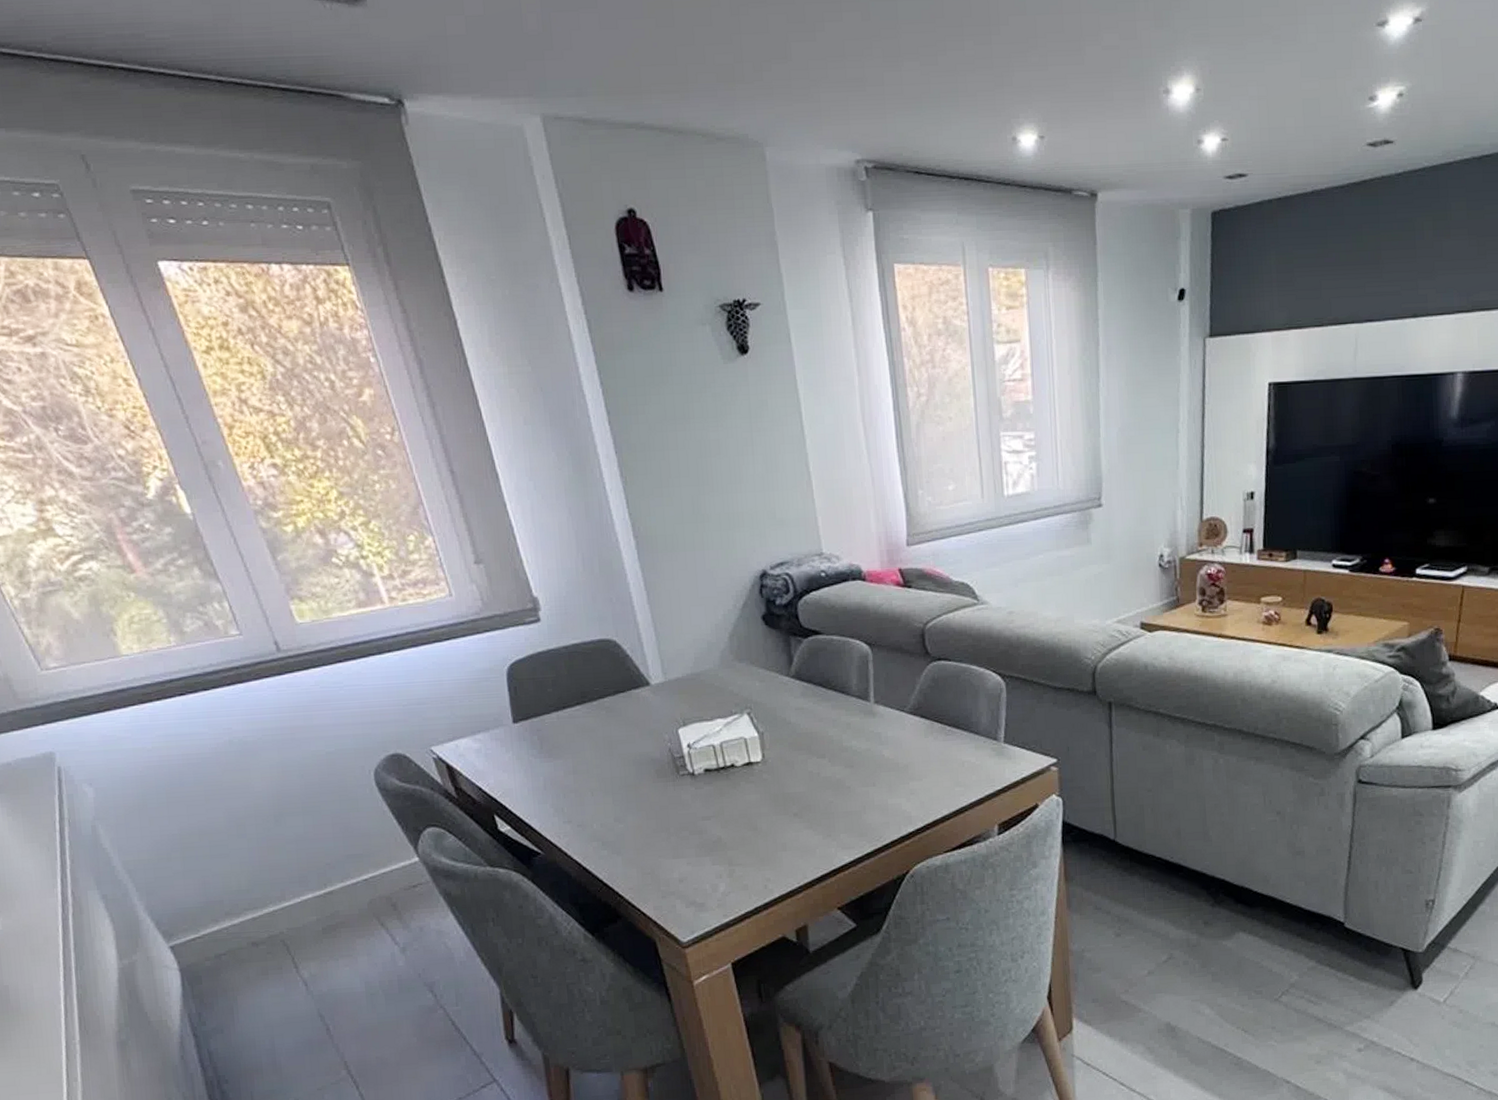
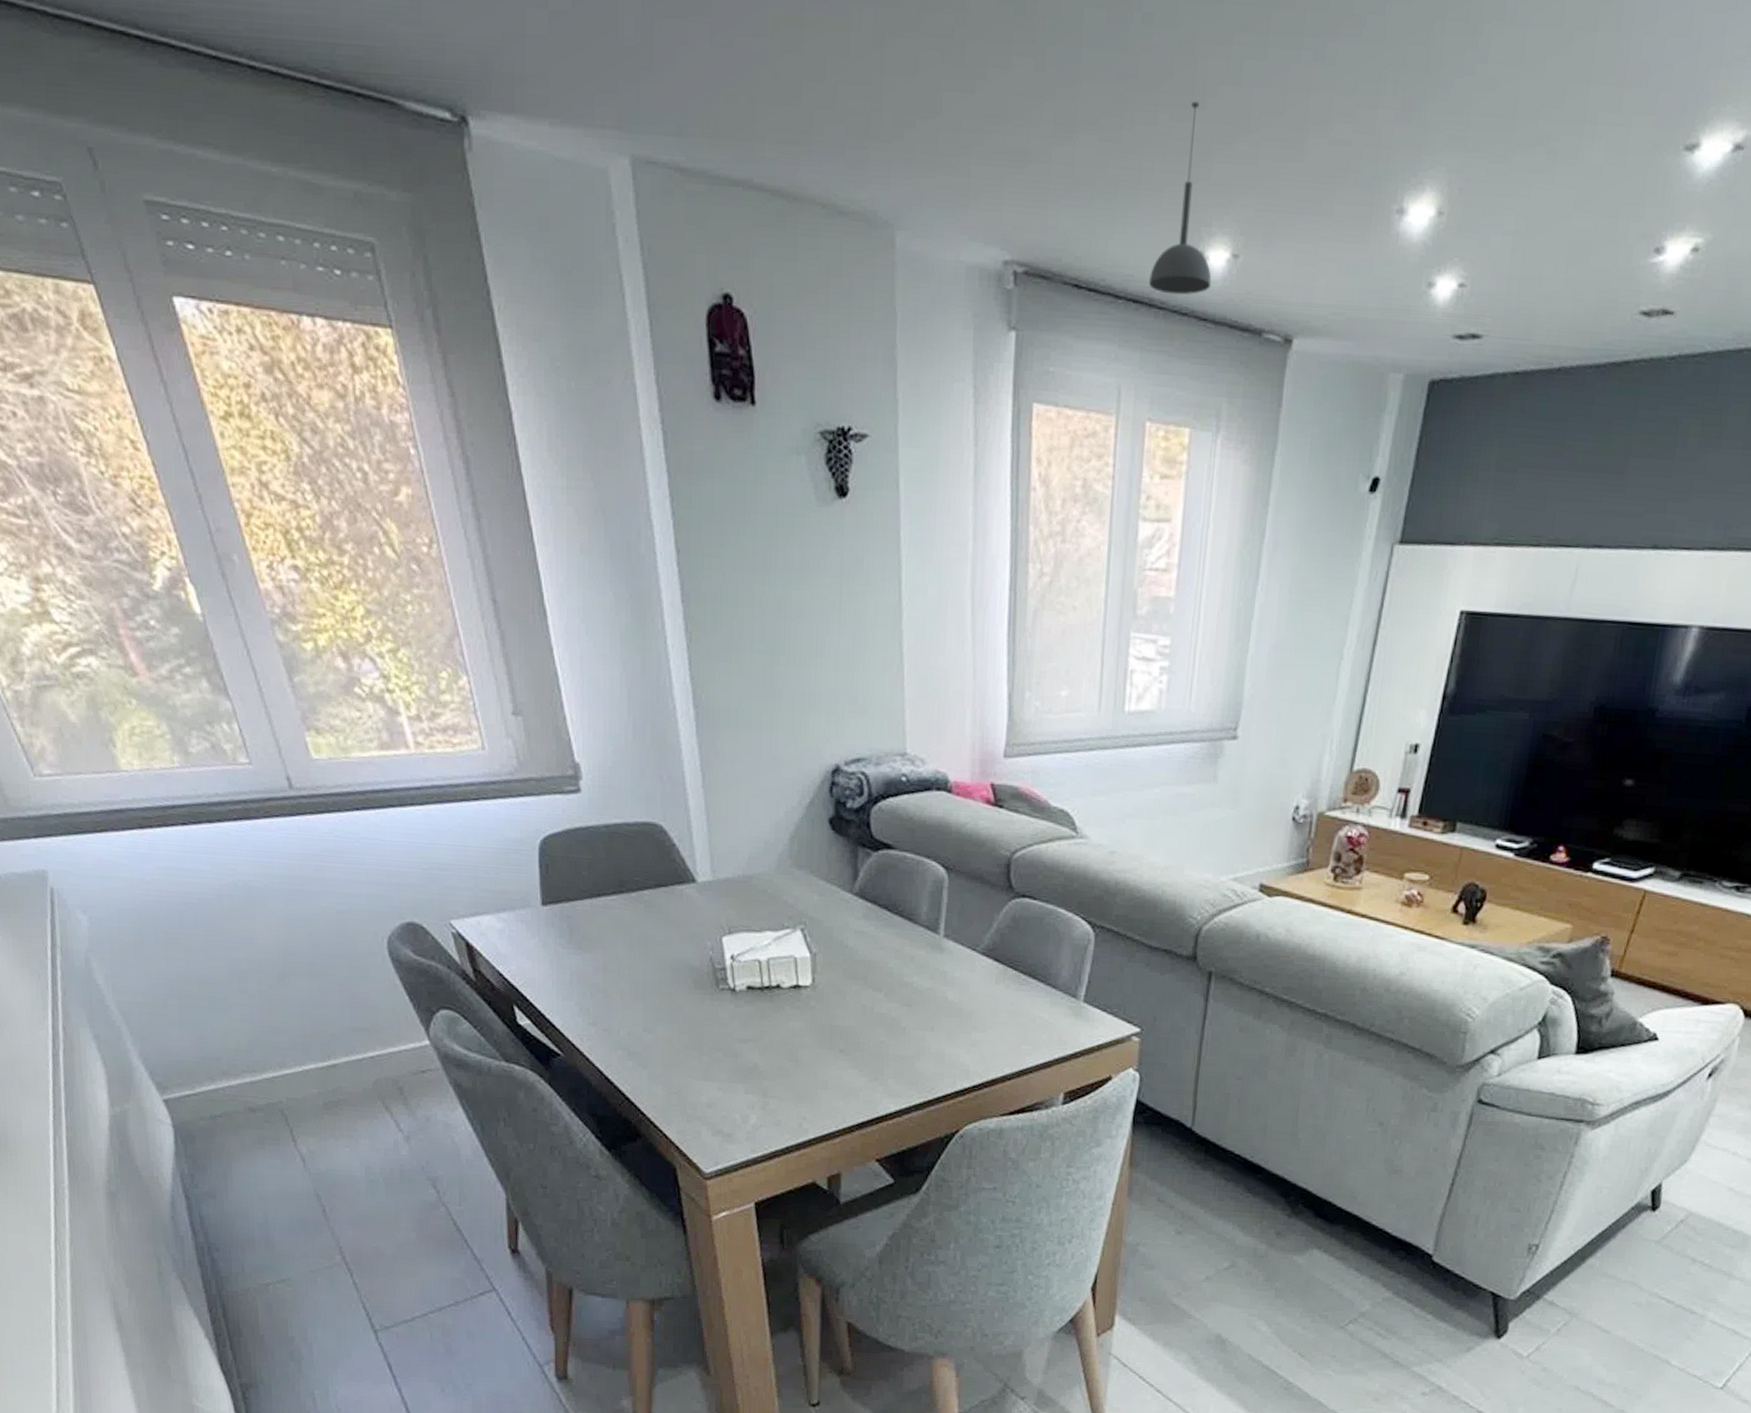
pendant light: none [975,30,1026,171] -> present [1149,101,1212,295]

